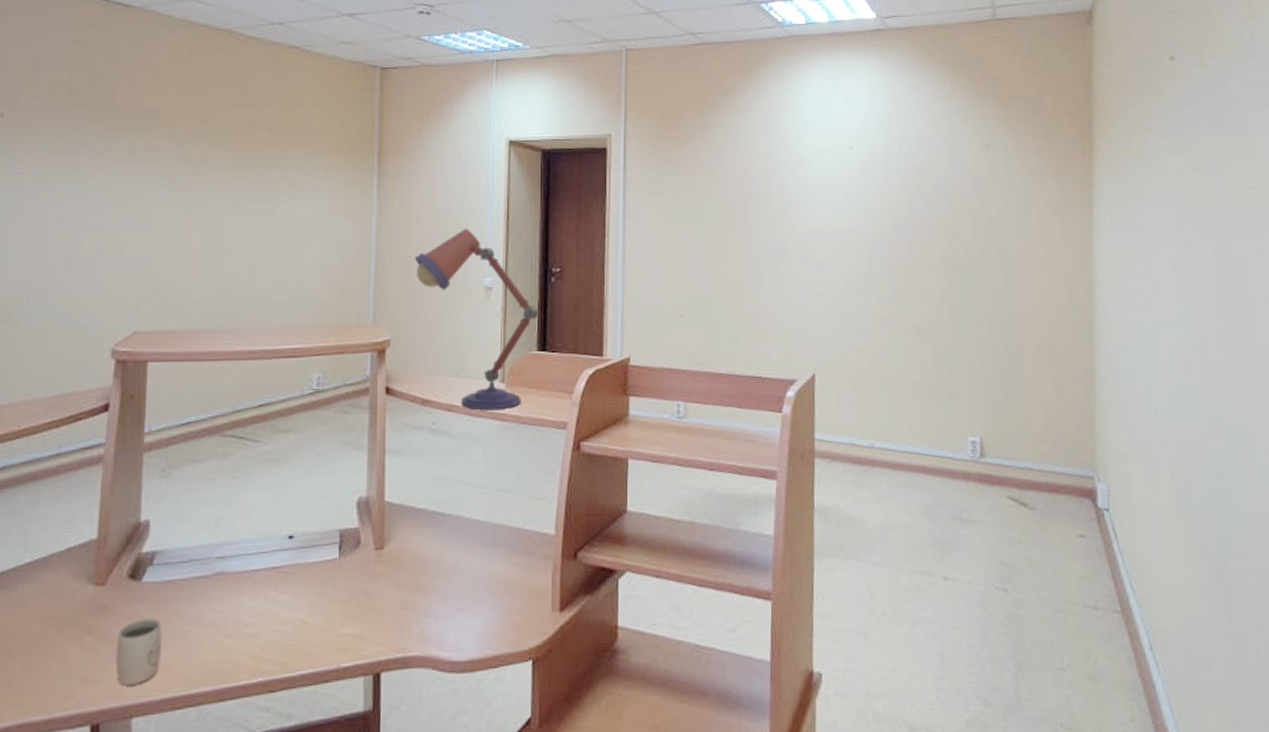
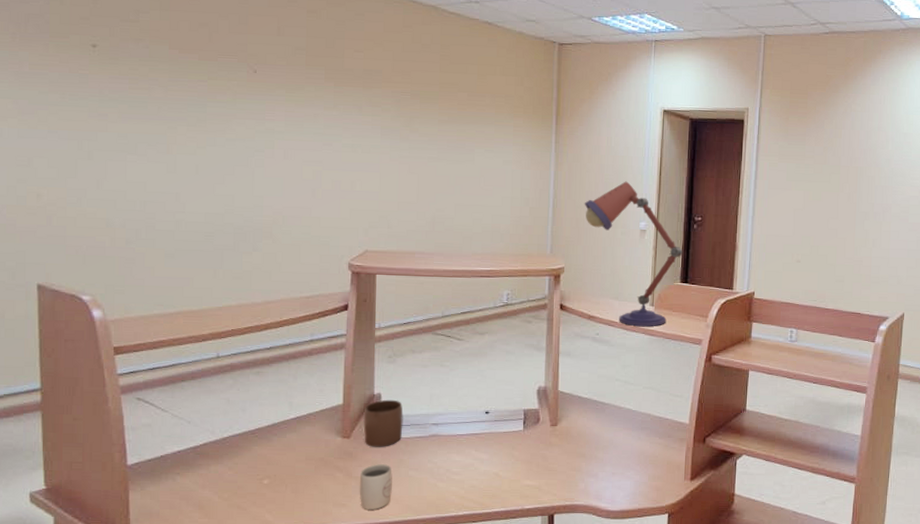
mug: none [124,527,179,595] -> present [363,399,404,447]

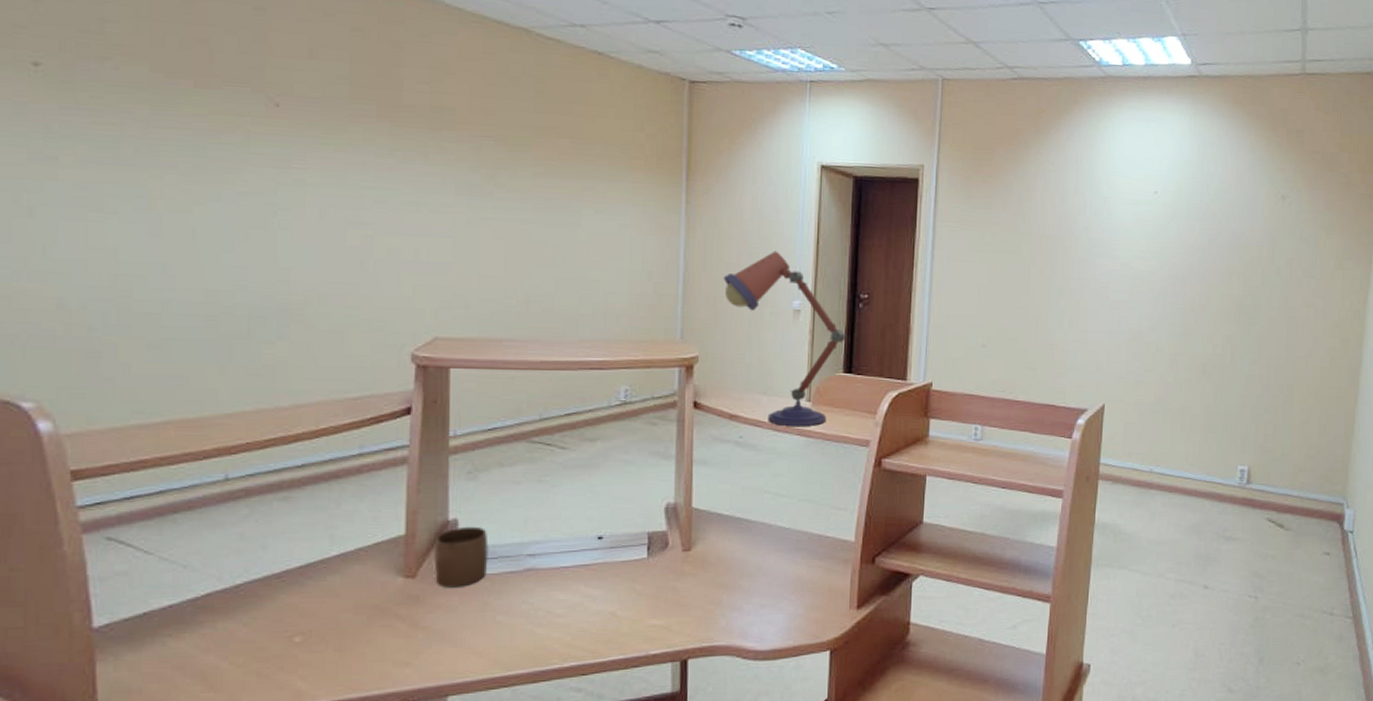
mug: present [359,464,392,510] -> none [428,609,474,668]

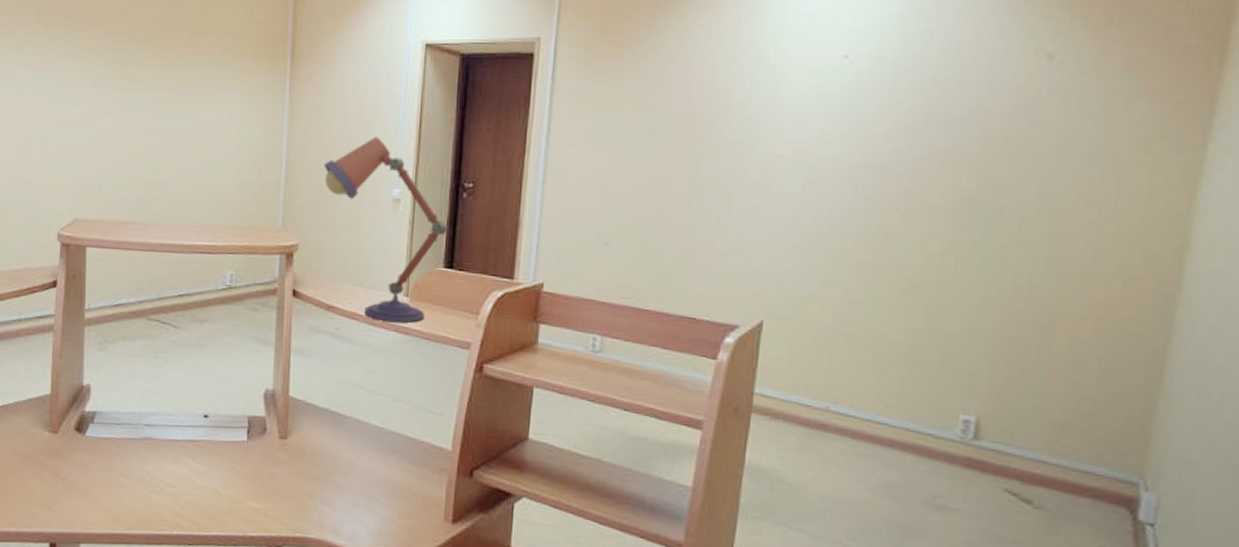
mug: present [433,526,489,588] -> none [71,391,114,447]

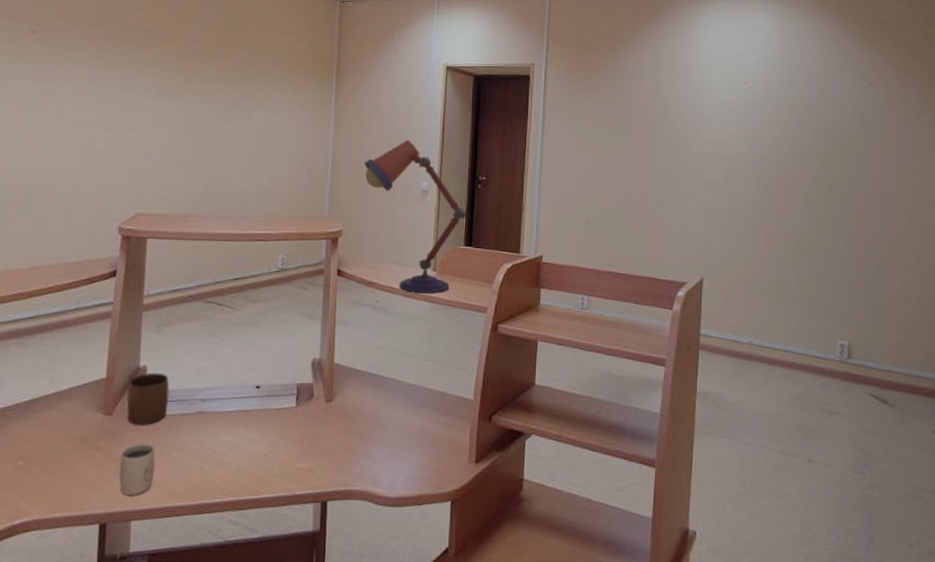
mug: none [66,466,102,518] -> present [119,444,155,495]
mug: none [71,391,114,447] -> present [126,372,170,425]

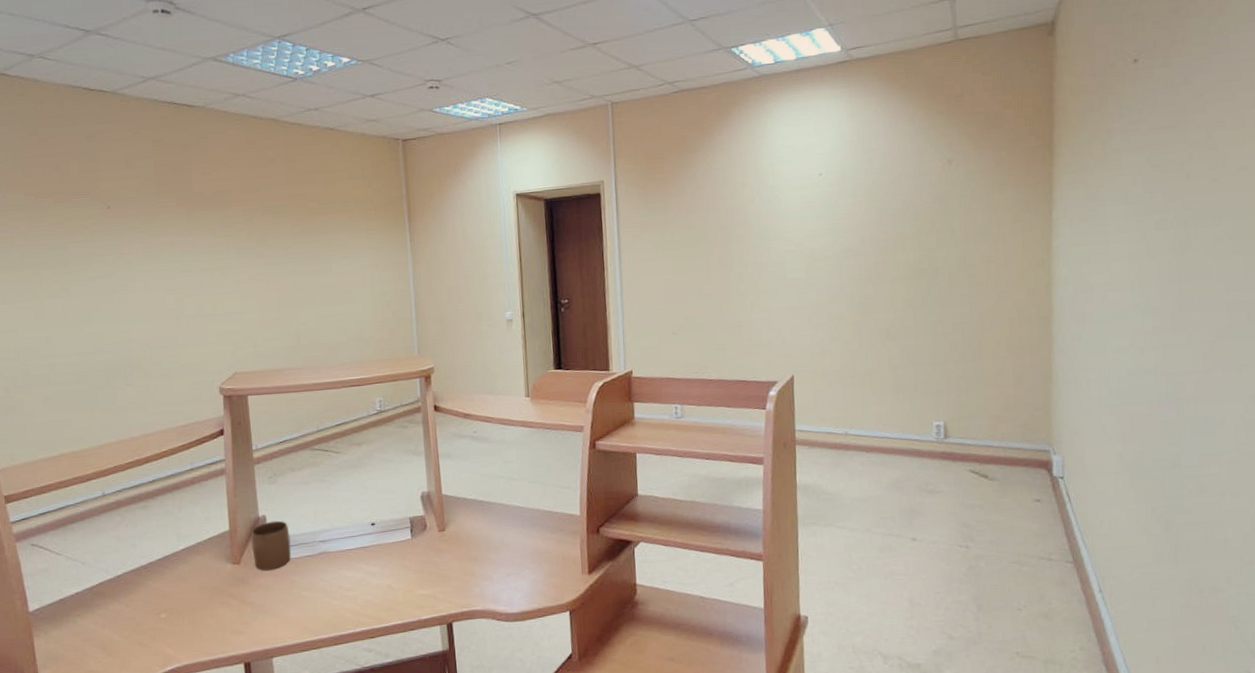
mug: present [119,444,155,495] -> none [254,587,288,635]
desk lamp: present [364,139,467,294] -> none [446,271,553,420]

